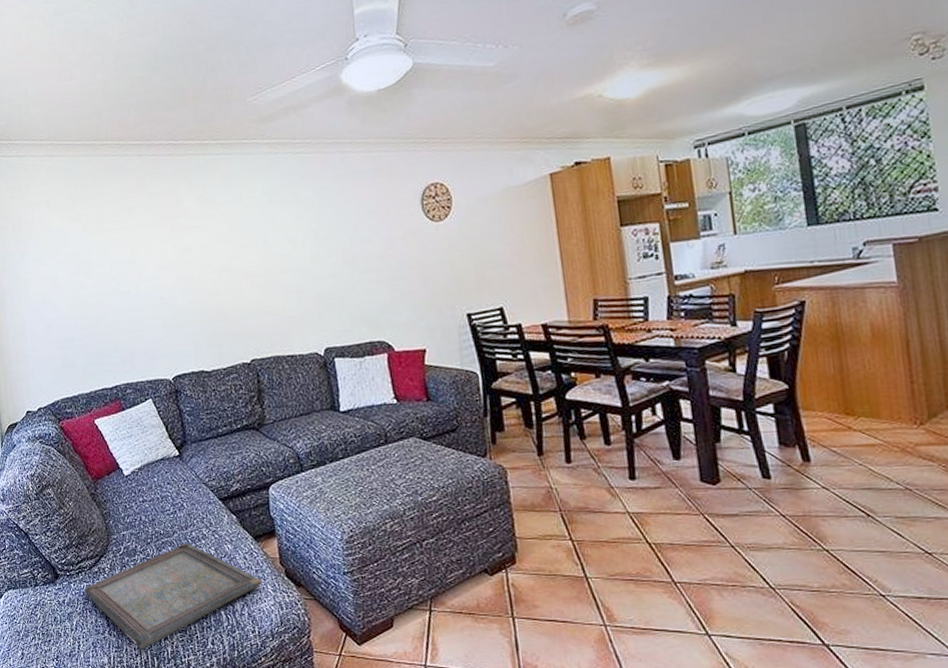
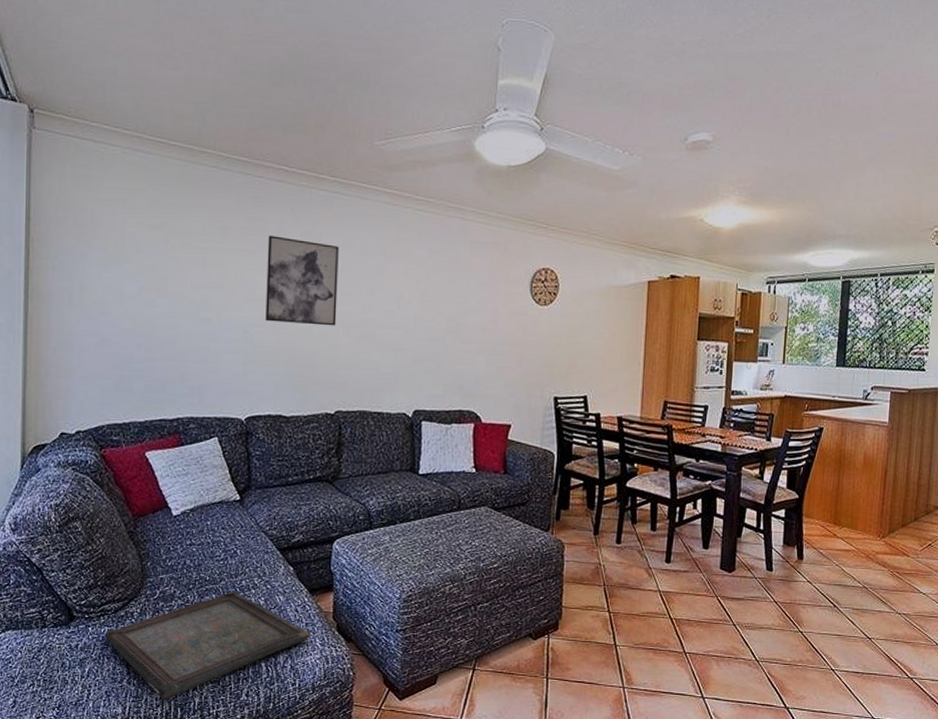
wall art: none [167,203,239,285] -> present [265,235,339,326]

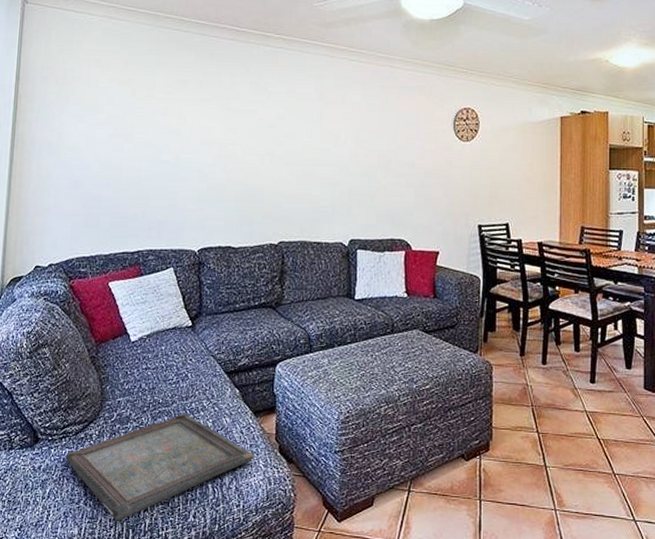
wall art: present [265,235,339,326] -> none [218,86,283,165]

